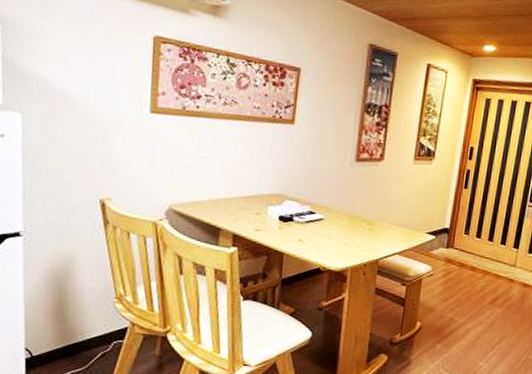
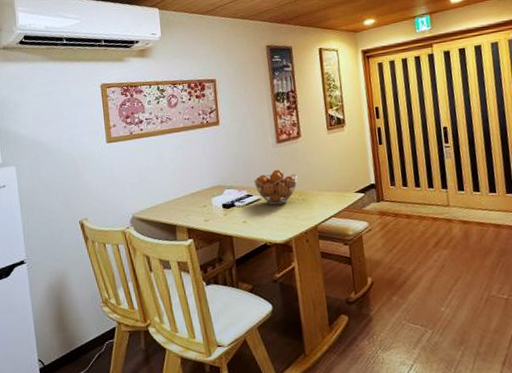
fruit basket: none [320,190,370,230] -> present [254,169,298,205]

